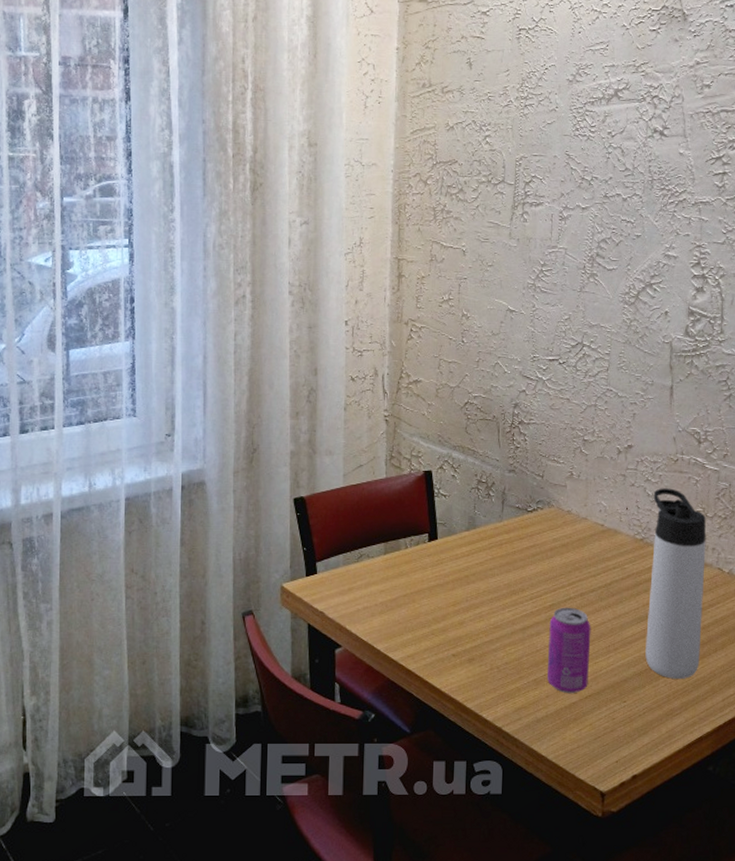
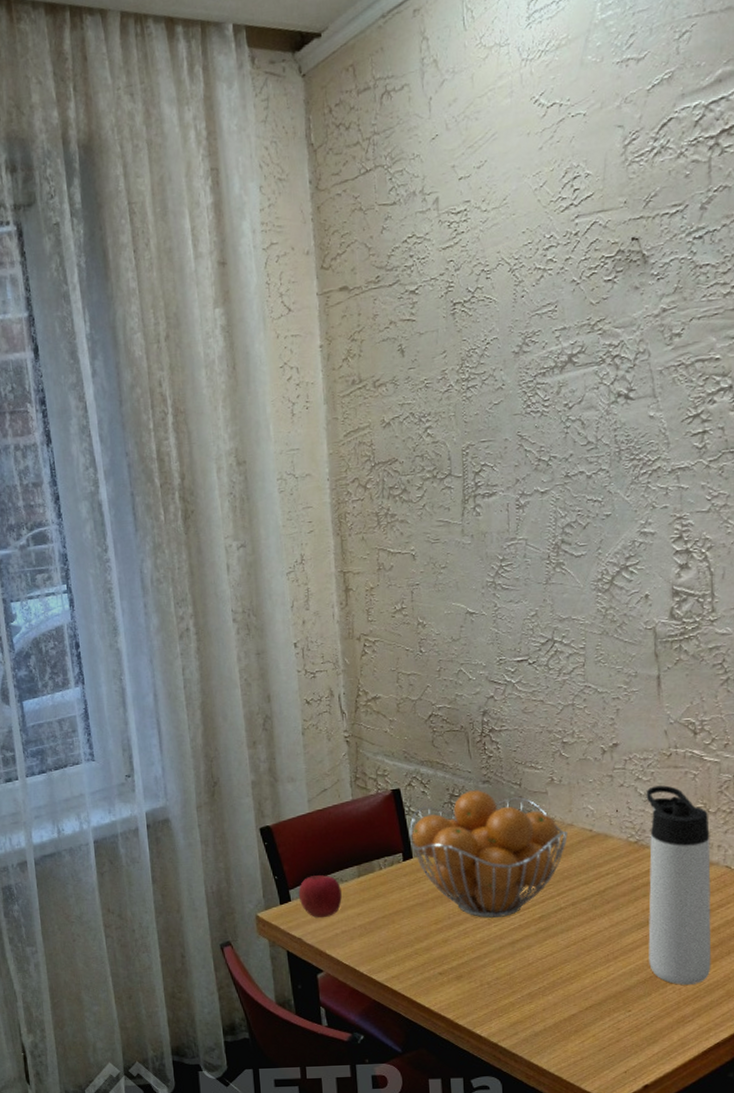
apple: none [325,550,367,593] -> present [298,875,342,918]
fruit basket: none [436,478,581,604] -> present [409,790,568,919]
beverage can: present [547,607,591,694] -> none [540,917,588,1006]

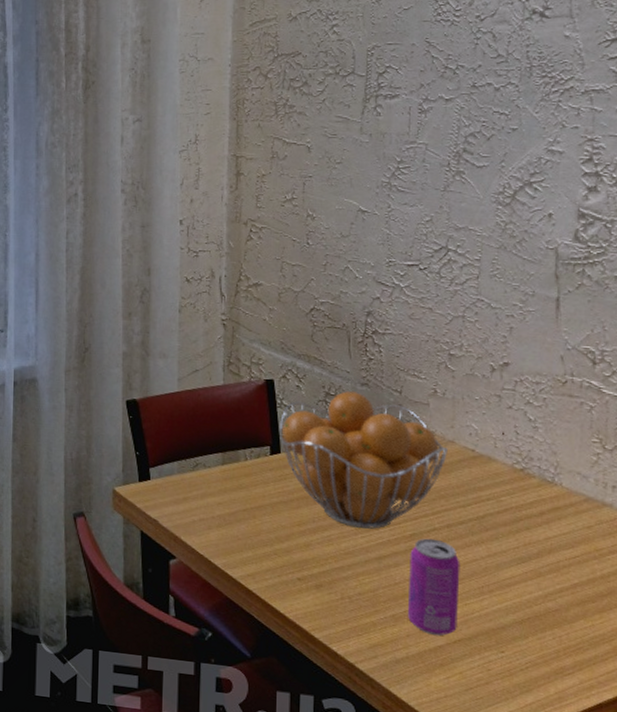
apple: present [298,875,342,918] -> none [158,457,203,502]
beverage can: none [540,917,588,1006] -> present [408,538,461,636]
thermos bottle: present [646,785,711,985] -> none [528,413,605,634]

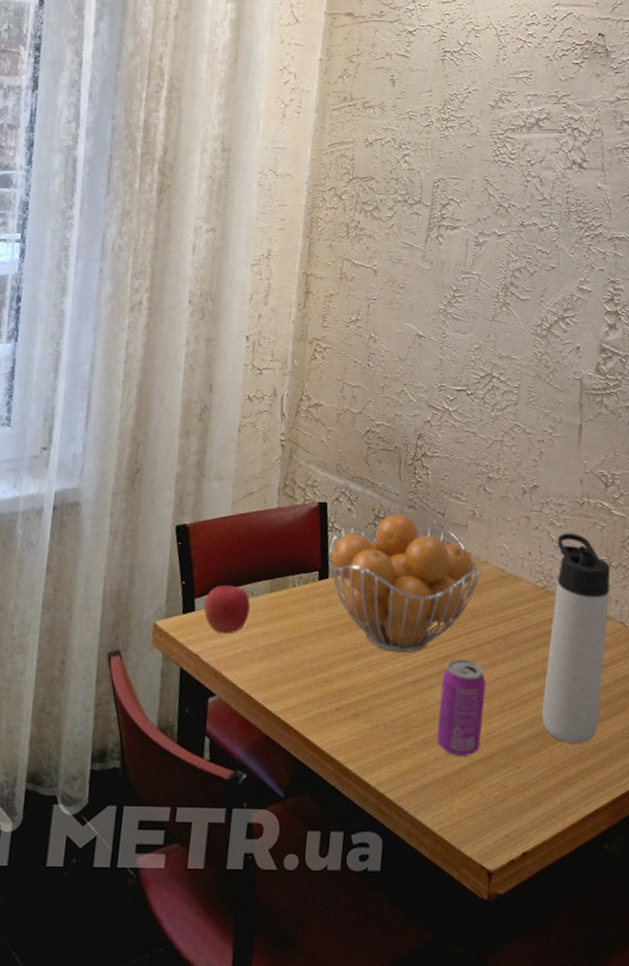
apple: none [158,457,203,502] -> present [203,585,250,634]
thermos bottle: none [528,413,605,634] -> present [541,533,610,744]

